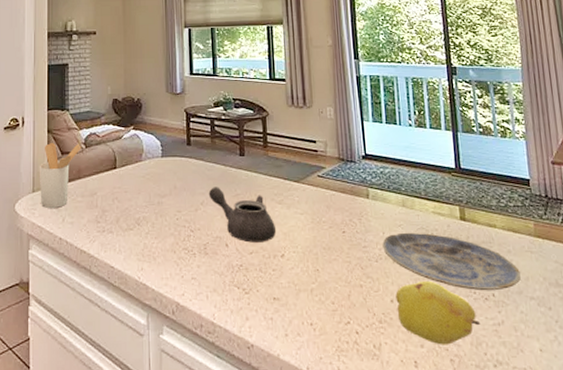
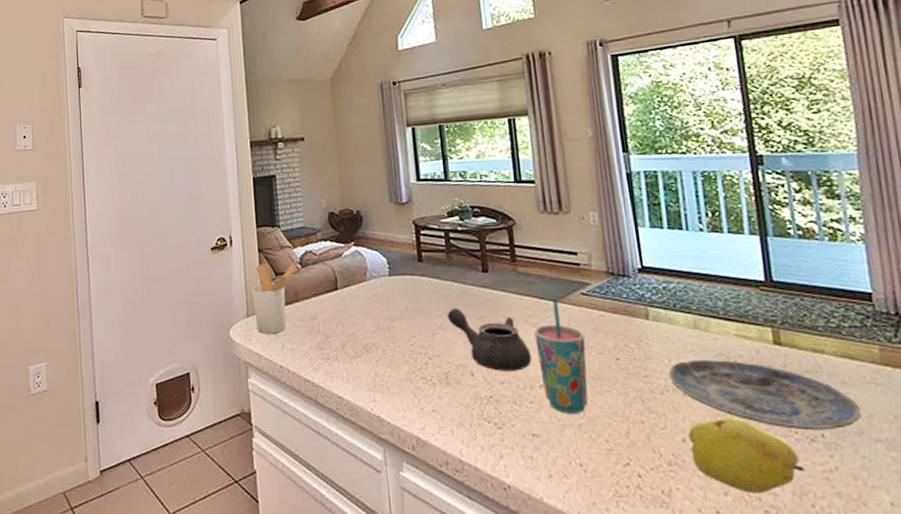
cup: none [279,178,320,279] -> present [534,297,589,413]

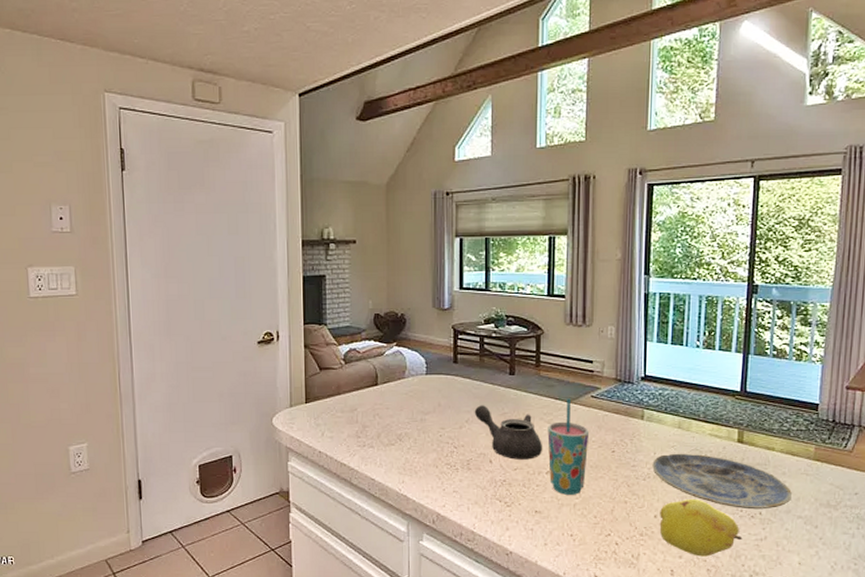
utensil holder: present [251,263,297,334] -> none [296,358,341,422]

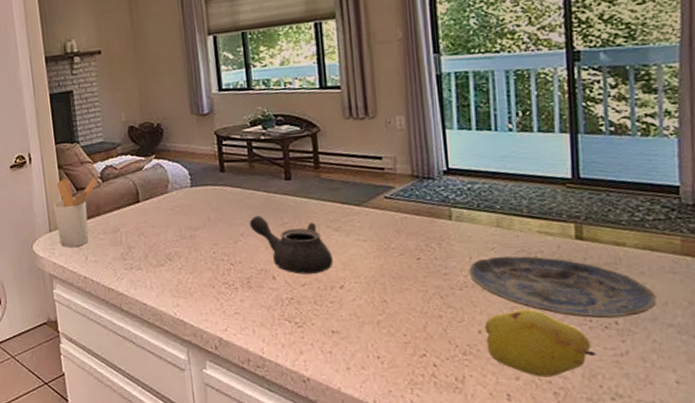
utensil holder: none [296,358,341,422] -> present [53,178,98,247]
cup: present [547,398,588,495] -> none [336,201,388,311]

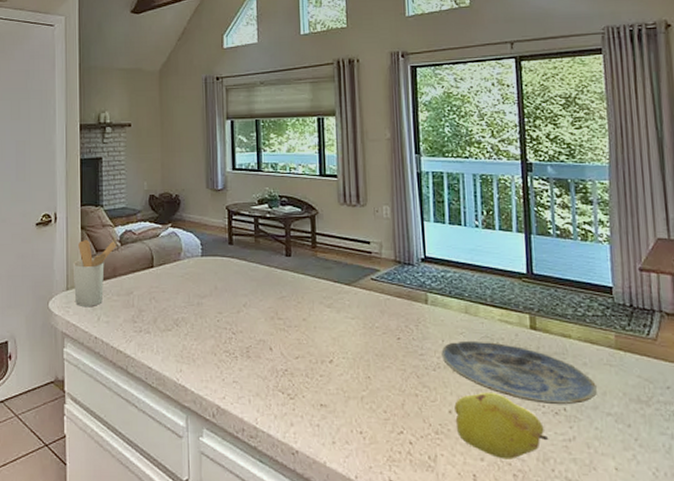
teapot: present [249,216,334,274] -> none [251,288,325,347]

